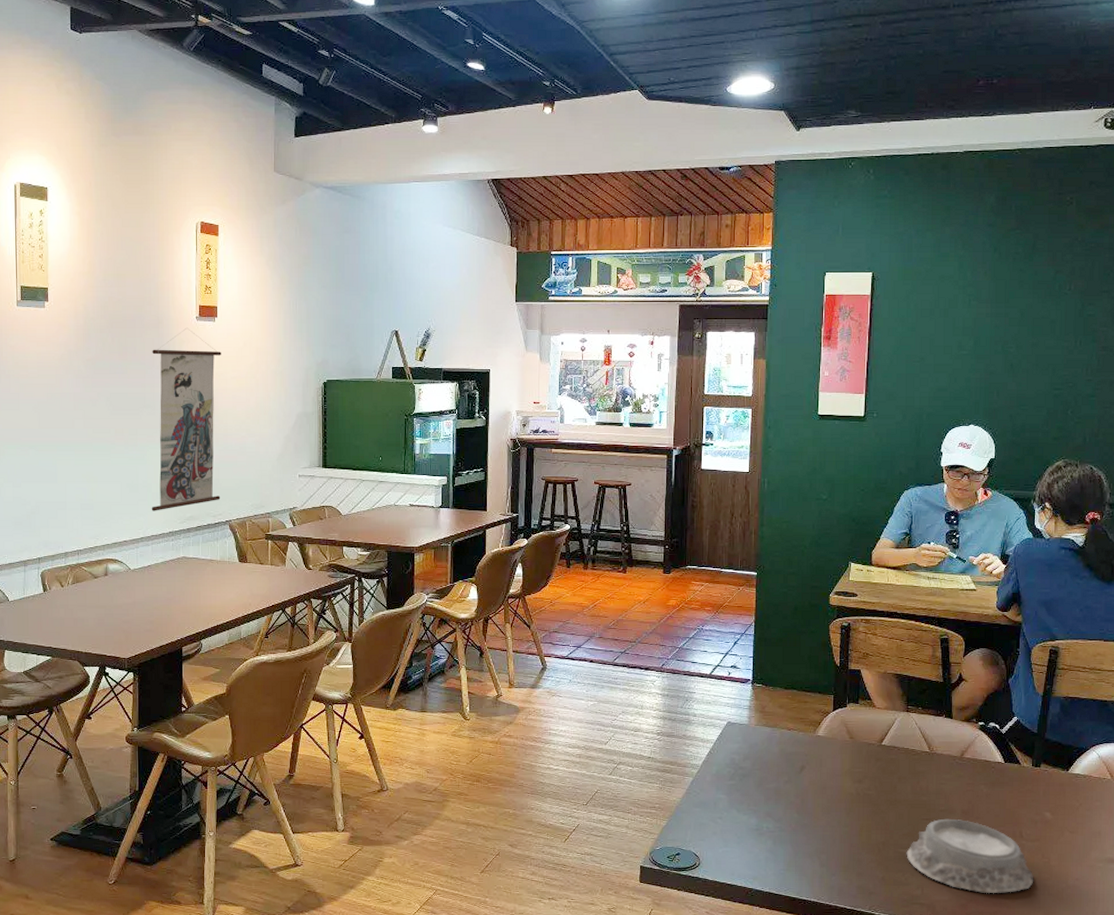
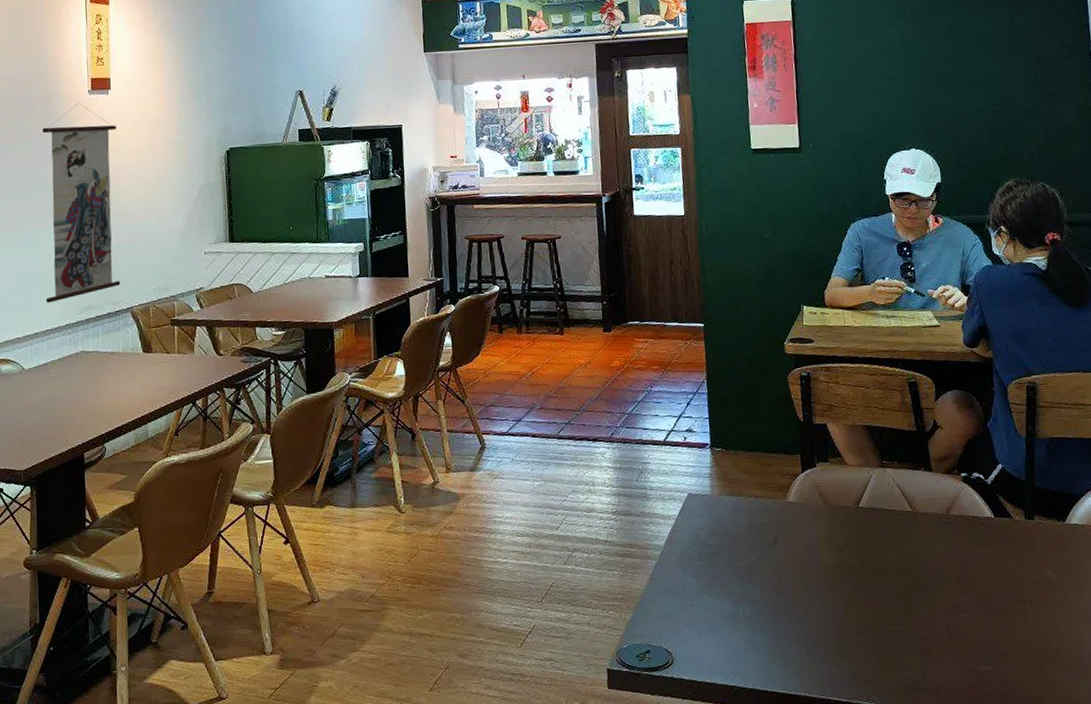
mortar: present [906,818,1034,894] -> none [900,586,1045,672]

